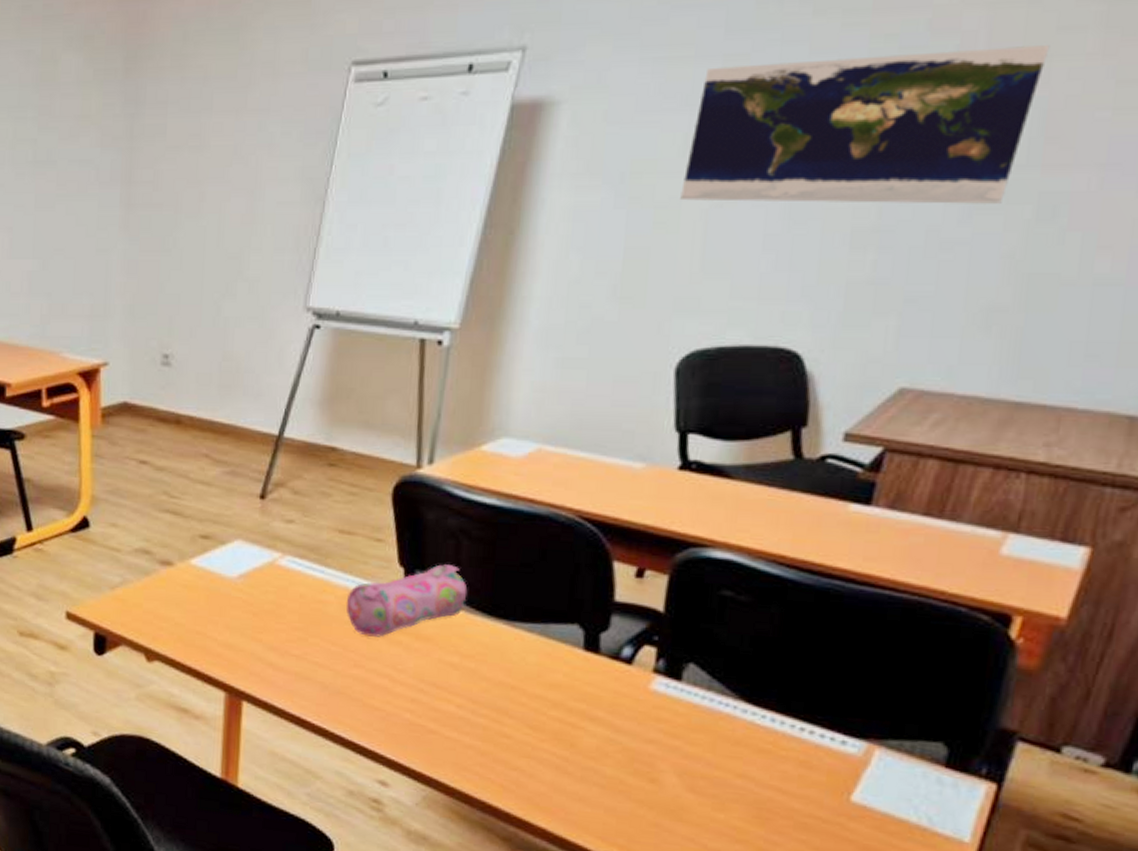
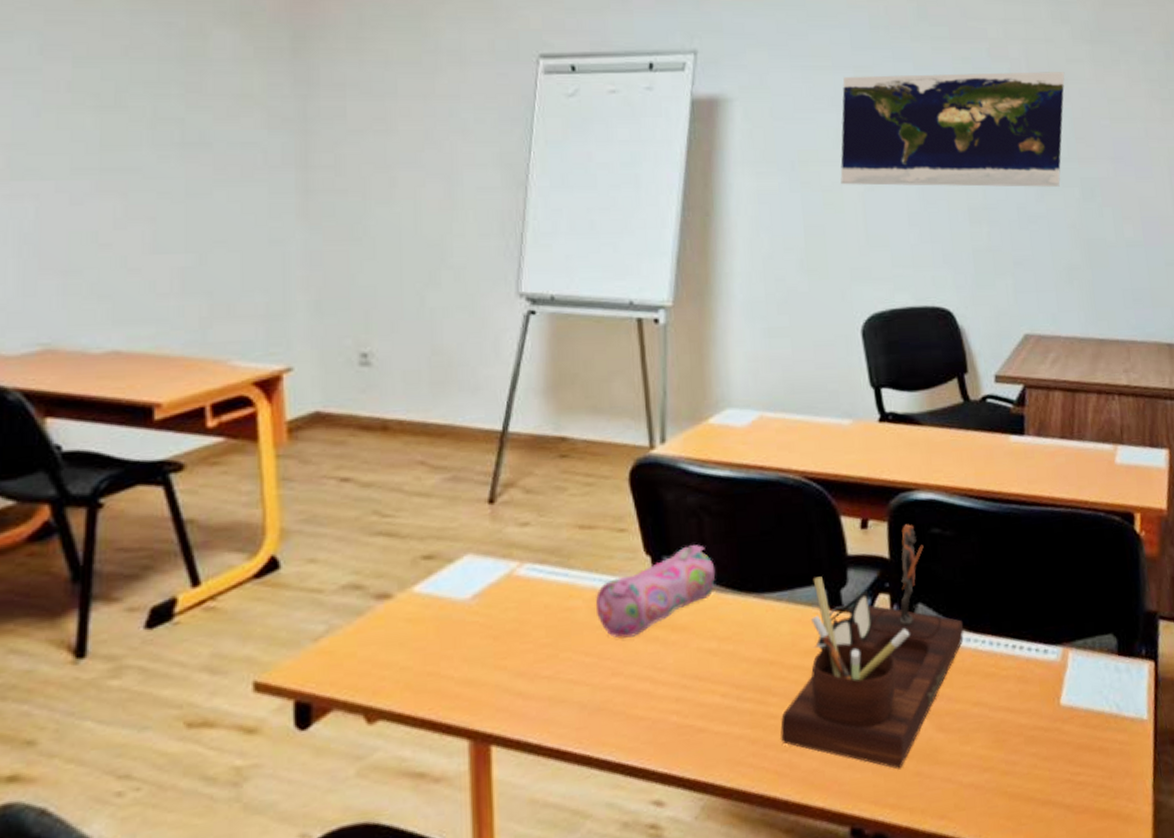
desk organizer: none [511,580,742,816] -> present [780,524,964,770]

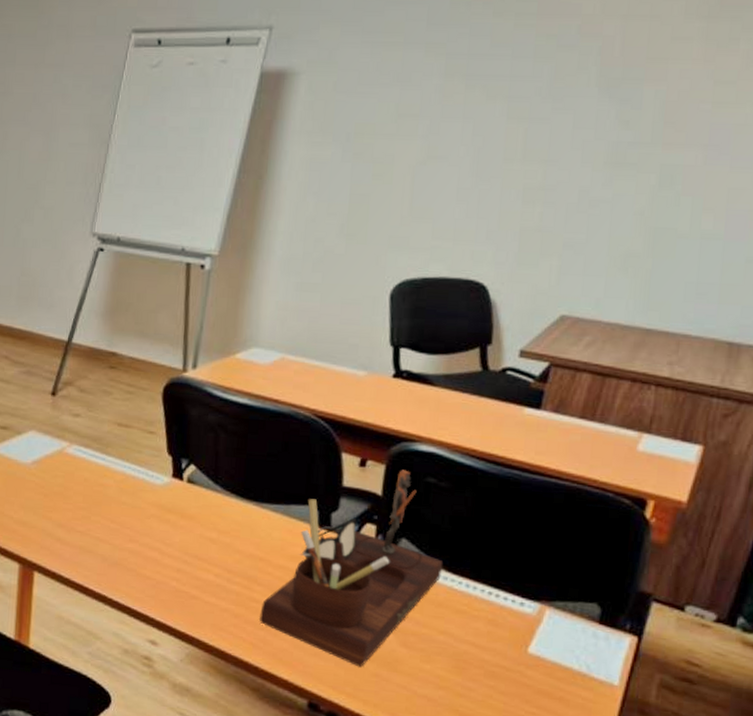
pencil case: present [595,545,716,639] -> none [123,454,224,516]
map: present [840,72,1065,187] -> none [393,50,667,172]

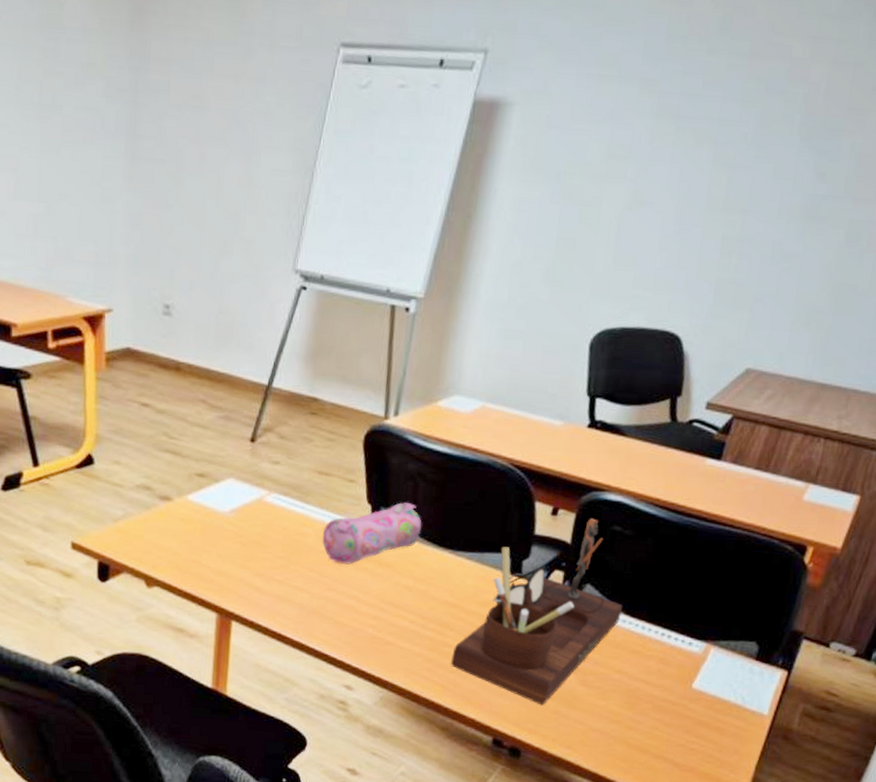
pencil case: none [123,454,224,516] -> present [322,502,422,565]

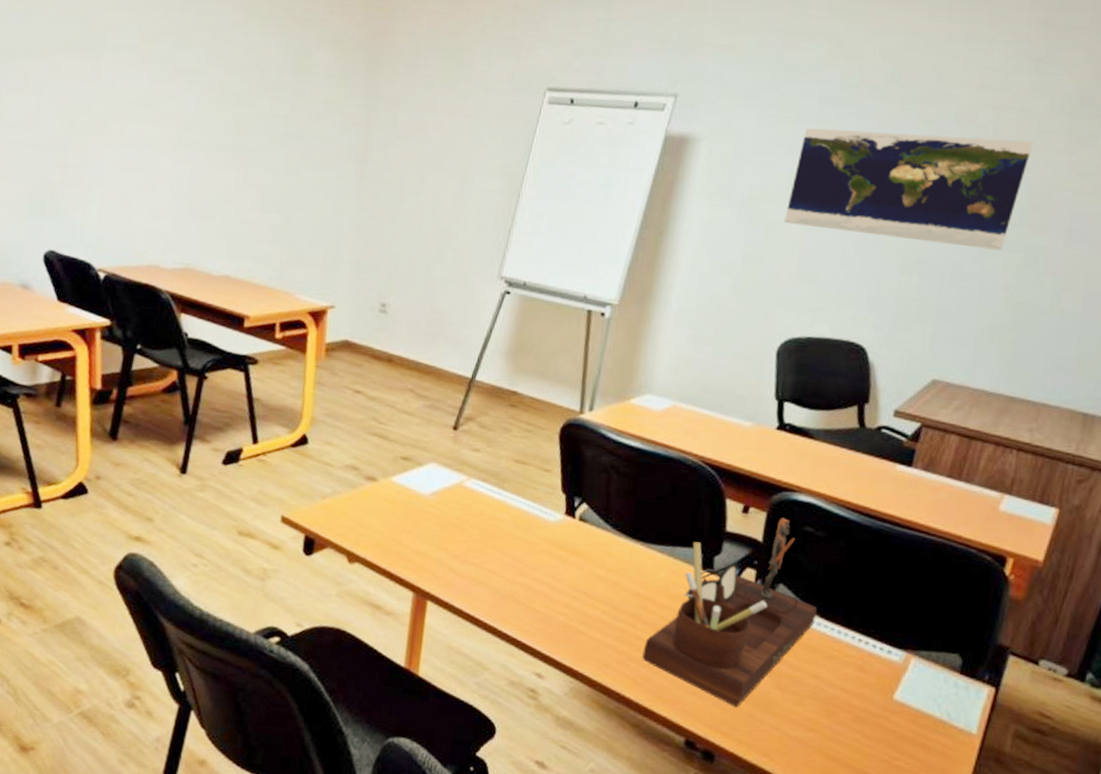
pencil case: present [322,502,422,565] -> none [517,493,615,552]
map: none [601,88,866,226] -> present [784,127,1034,251]

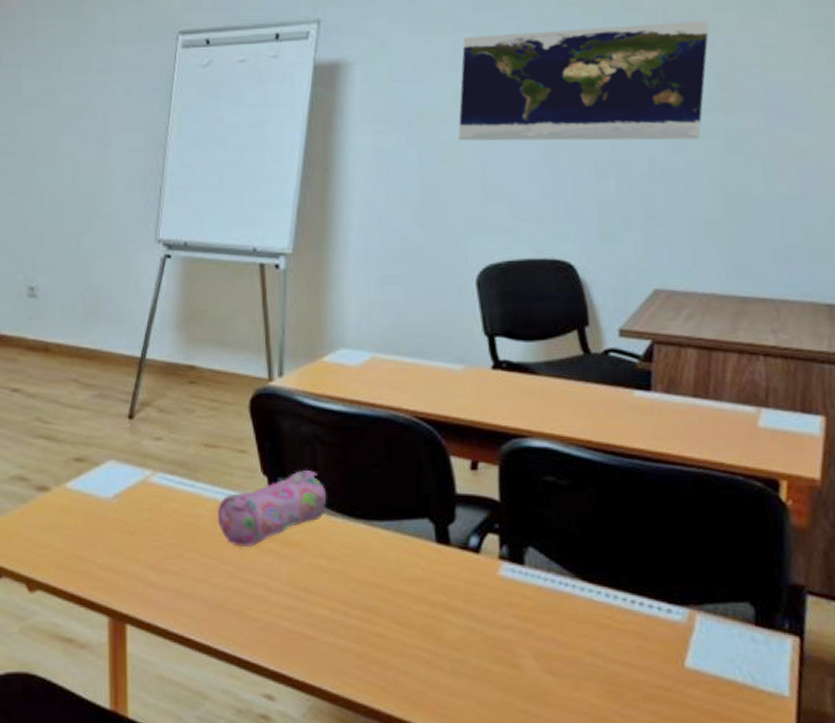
pencil case: none [517,493,615,552] -> present [217,470,327,547]
desk organizer: present [642,517,818,708] -> none [385,469,578,704]

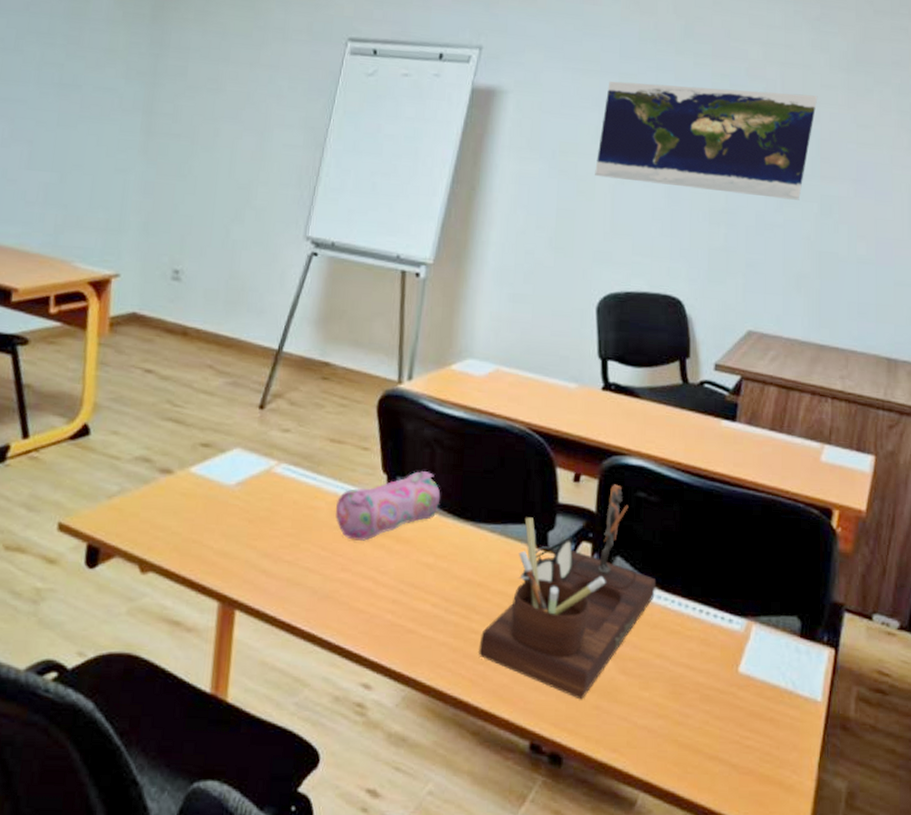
desk organizer: none [385,469,578,704] -> present [479,484,657,700]

